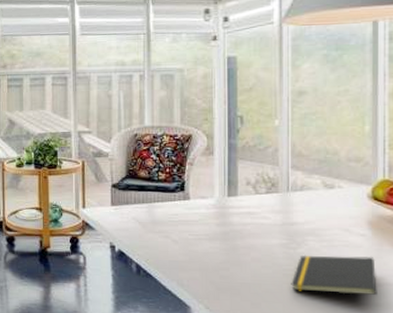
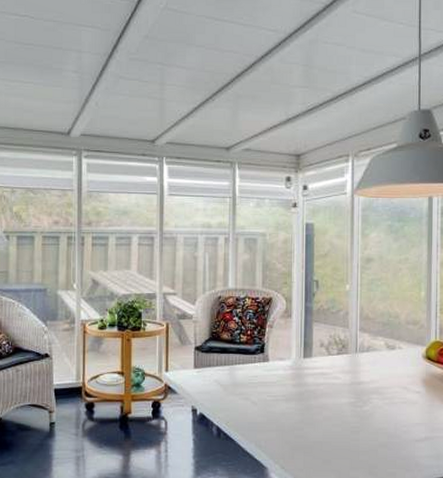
notepad: present [291,255,377,295] -> none [357,412,429,448]

